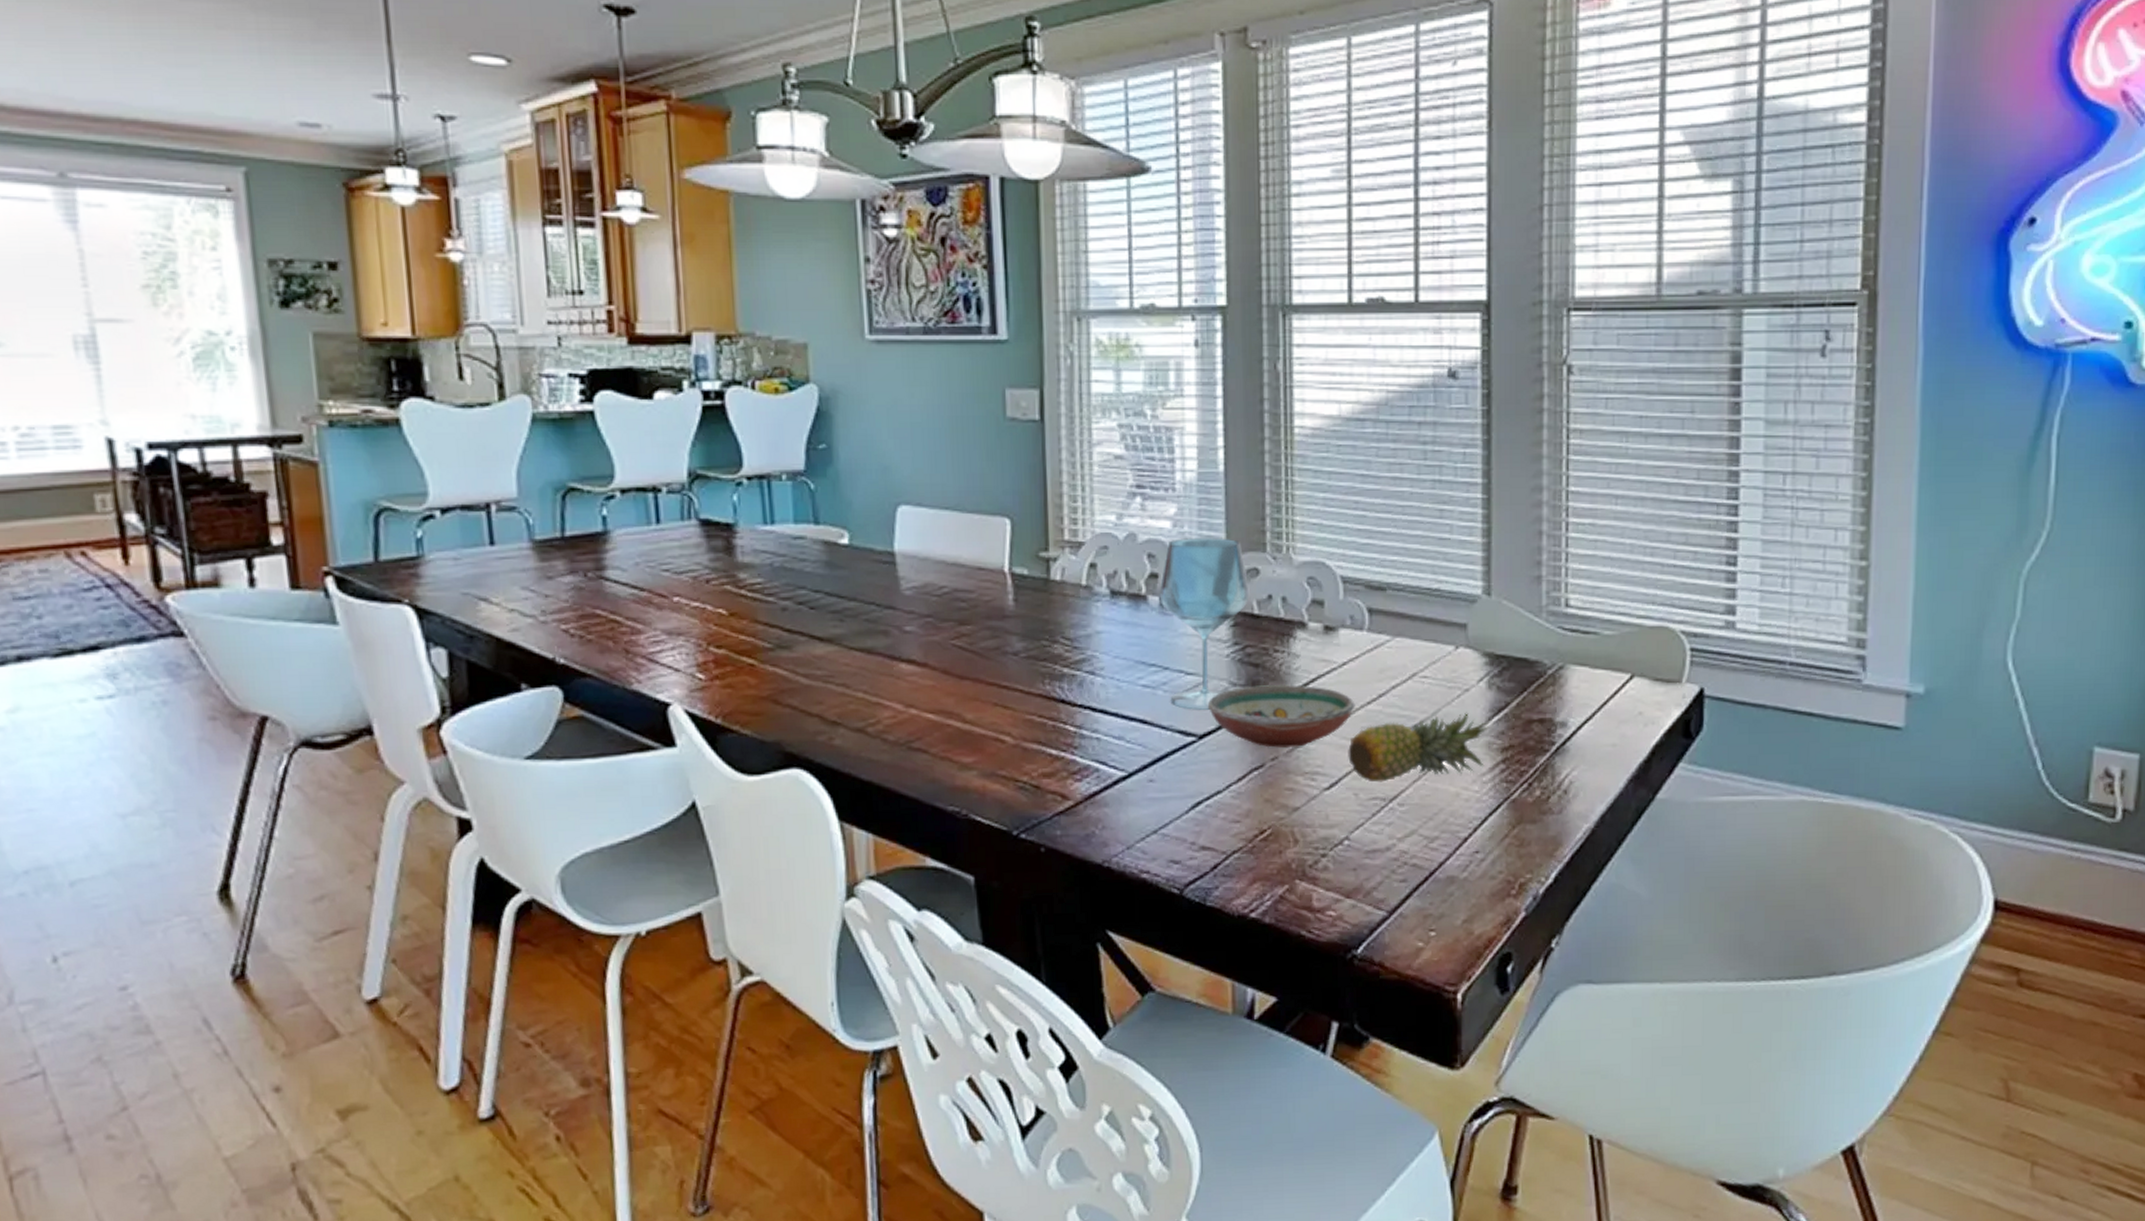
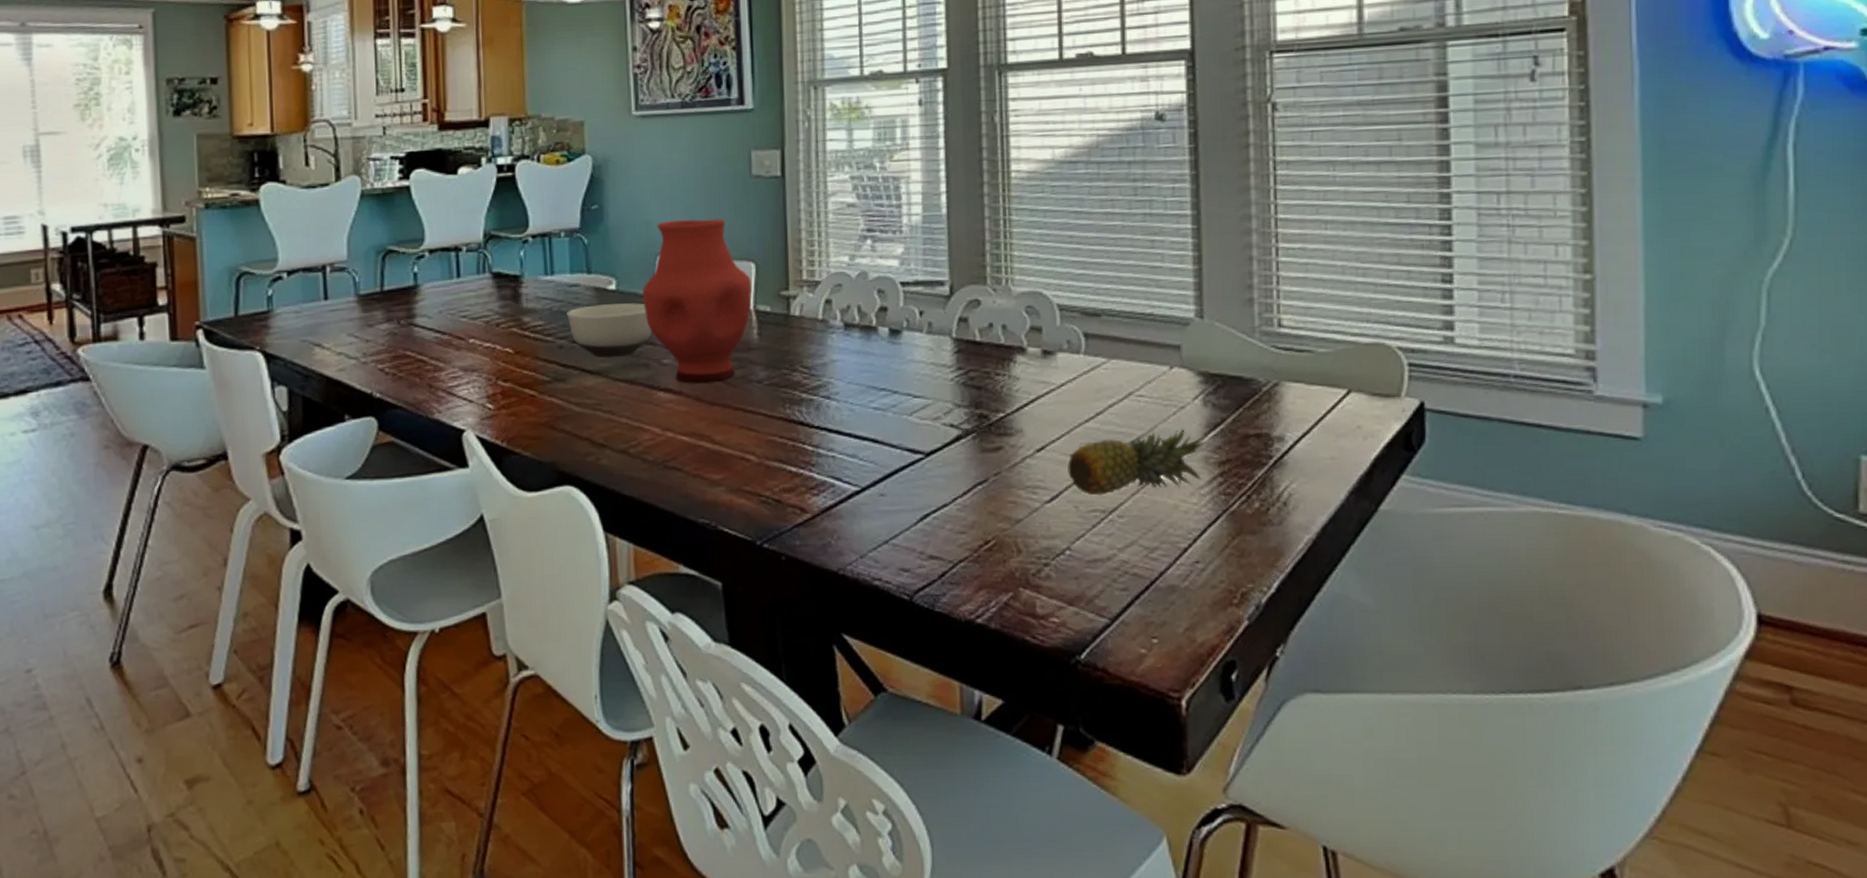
bowl: none [790,560,891,623] -> present [566,303,652,358]
vase: none [880,465,1007,656] -> present [643,218,752,385]
wine glass: present [1159,538,1250,710] -> none [888,273,972,430]
decorative bowl: present [1207,685,1355,748] -> none [933,405,1074,464]

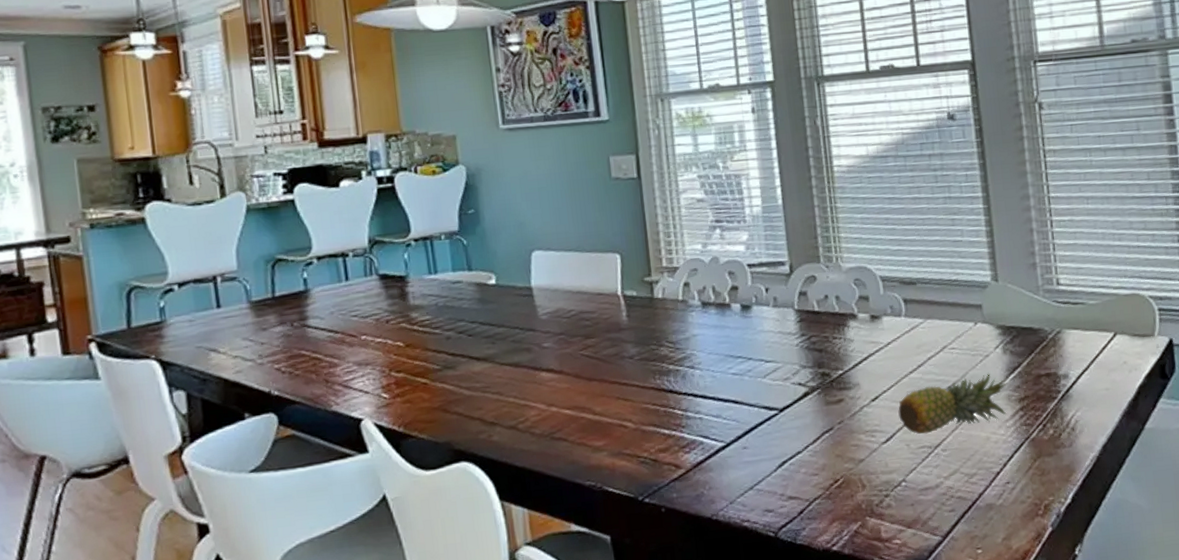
bowl: present [566,303,652,358] -> none [451,294,531,346]
vase: present [643,218,752,385] -> none [520,216,619,364]

